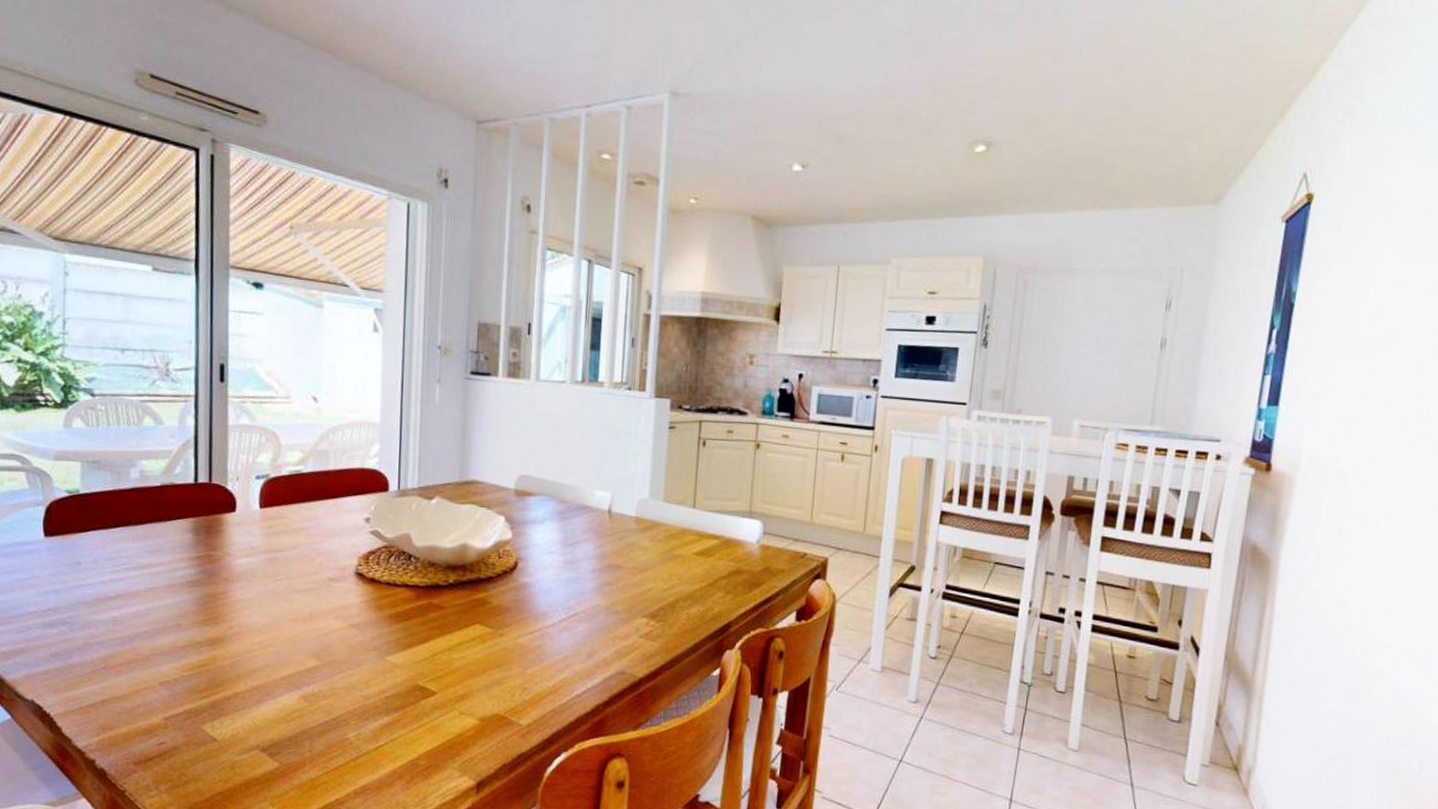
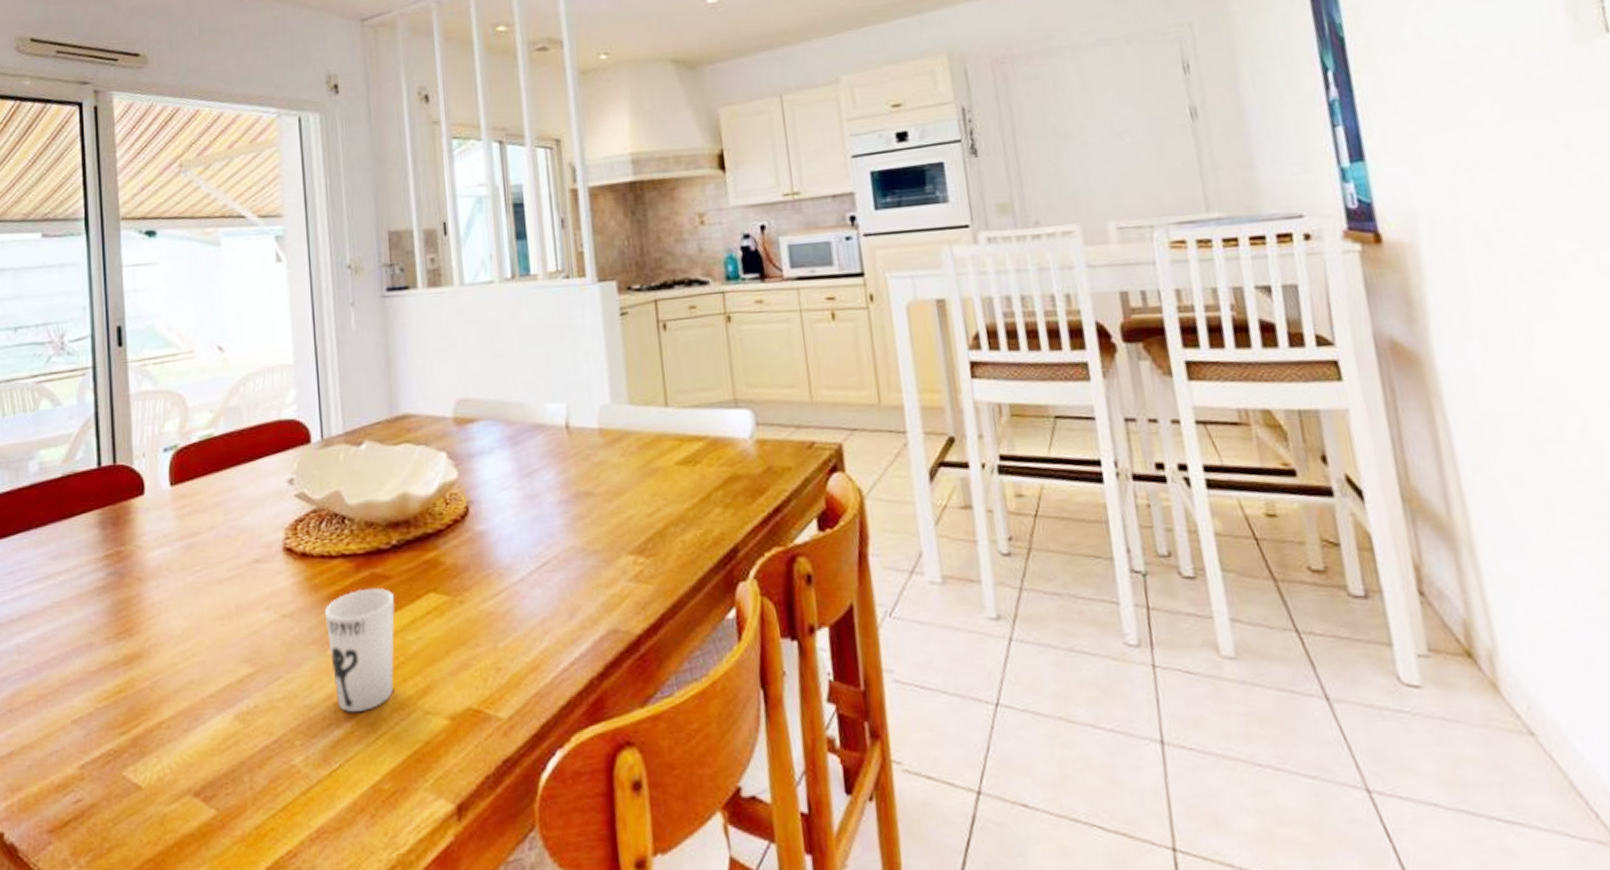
cup: none [385,614,446,706] -> present [324,588,396,712]

